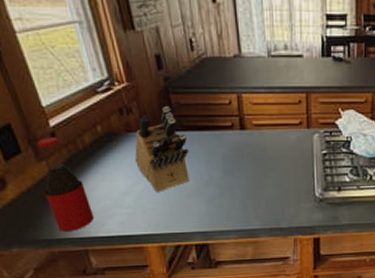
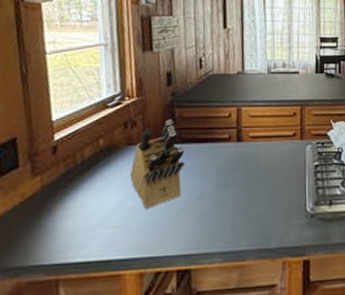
bottle: present [36,138,95,232] -> none [30,151,76,257]

